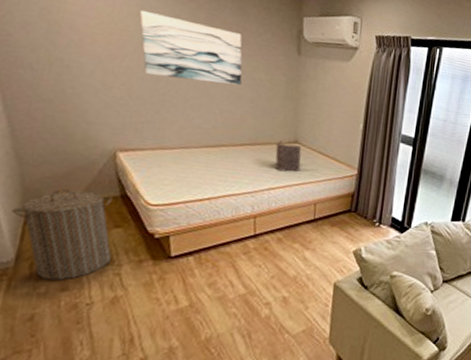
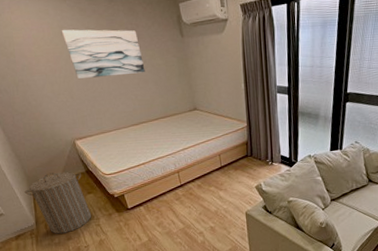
book: present [275,141,302,172] -> none [181,110,203,134]

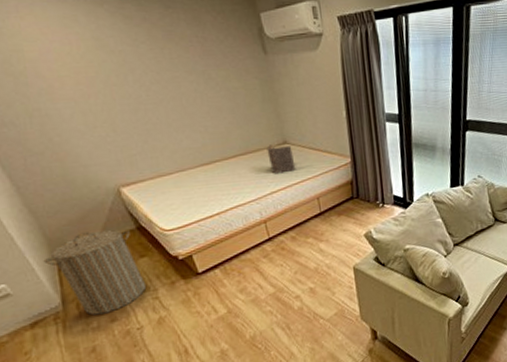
wall art: present [61,29,145,79] -> none [96,41,218,106]
book: none [181,110,203,134] -> present [267,144,296,174]

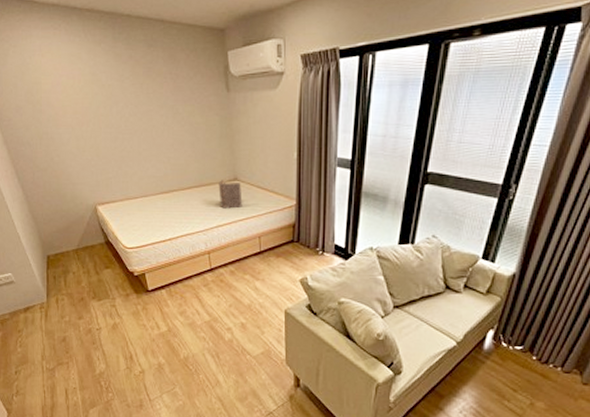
laundry hamper: present [43,229,147,316] -> none [38,240,108,311]

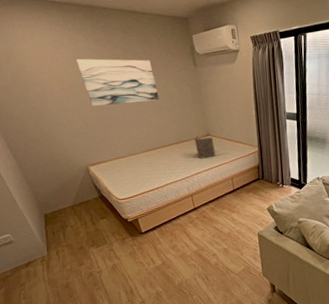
wall art: none [93,76,182,134] -> present [76,58,159,106]

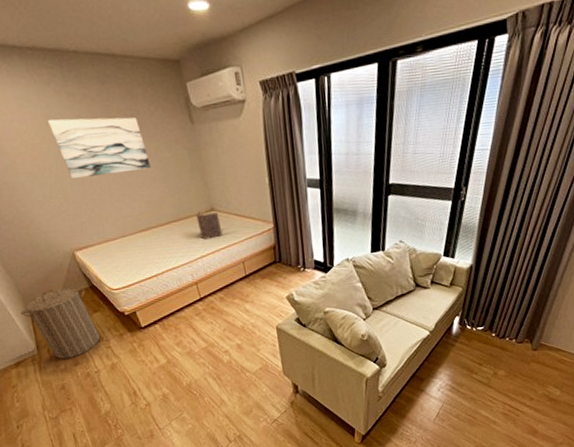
laundry hamper: none [35,197,105,260] -> present [20,287,101,359]

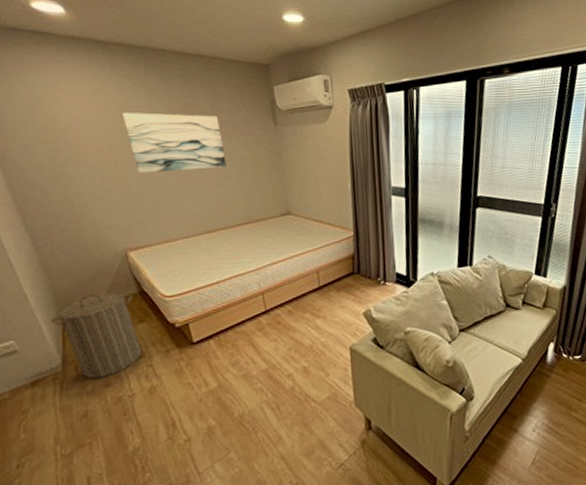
book: present [196,211,223,240] -> none [270,215,297,245]

